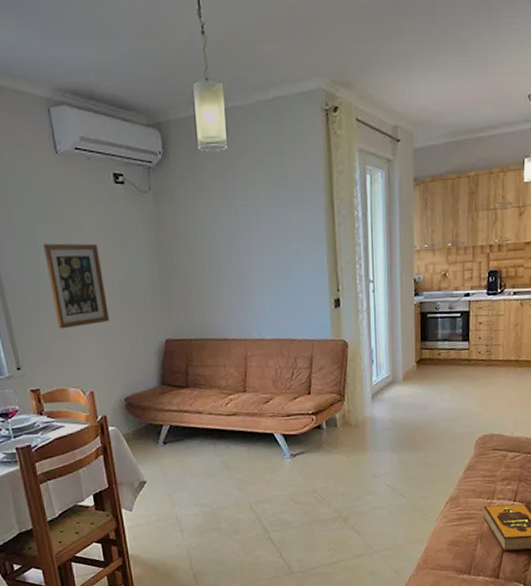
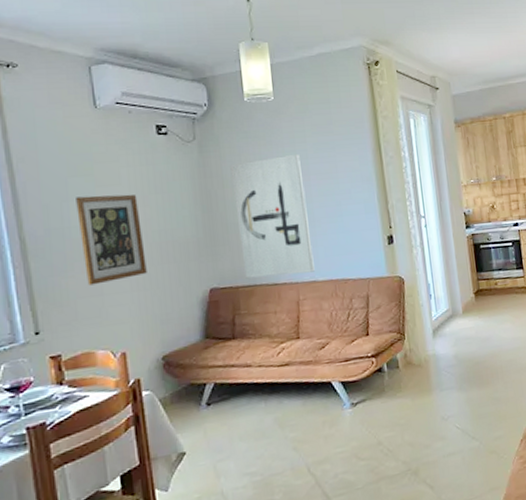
wall art: none [184,208,262,332] -> present [230,153,315,279]

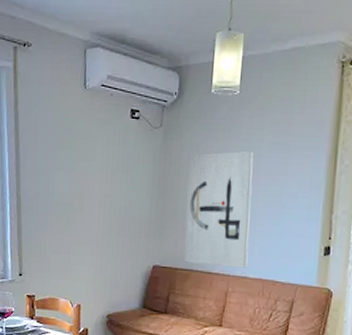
wall art: present [76,194,147,286] -> none [59,167,107,244]

